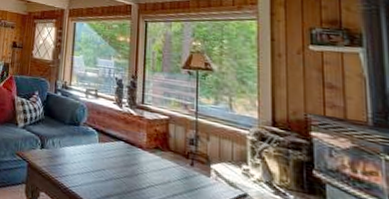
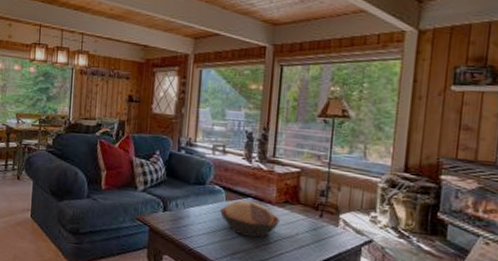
decorative bowl: none [94,143,152,183] -> present [220,200,281,238]

